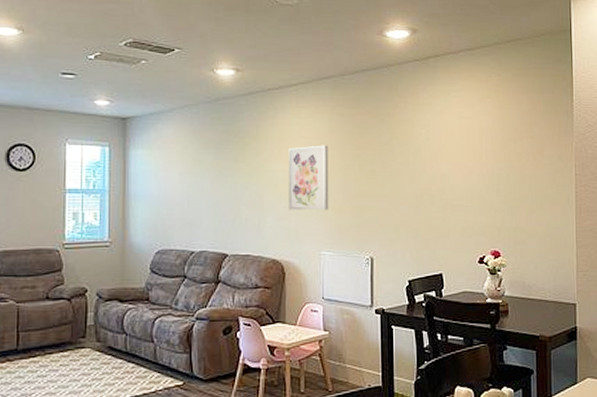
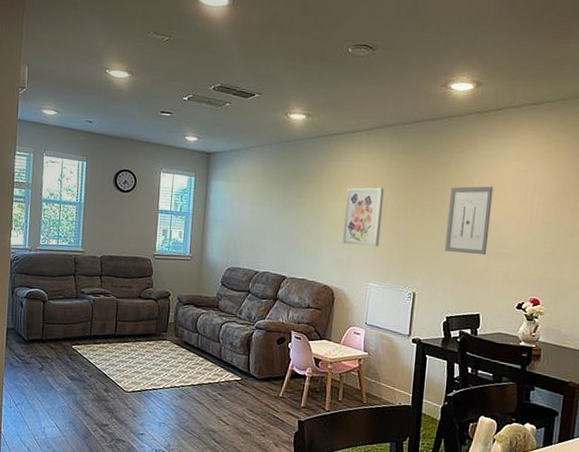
wall art: none [397,135,442,210] -> present [444,186,494,256]

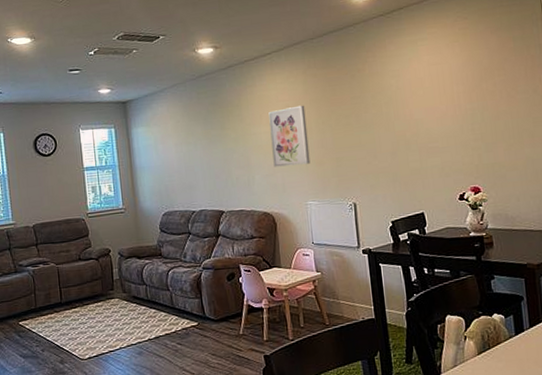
wall art: present [444,186,494,256] -> none [369,83,418,156]

